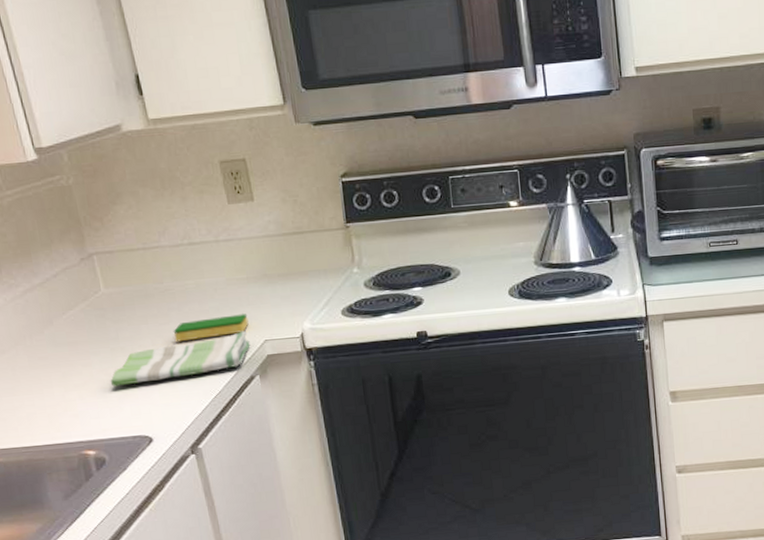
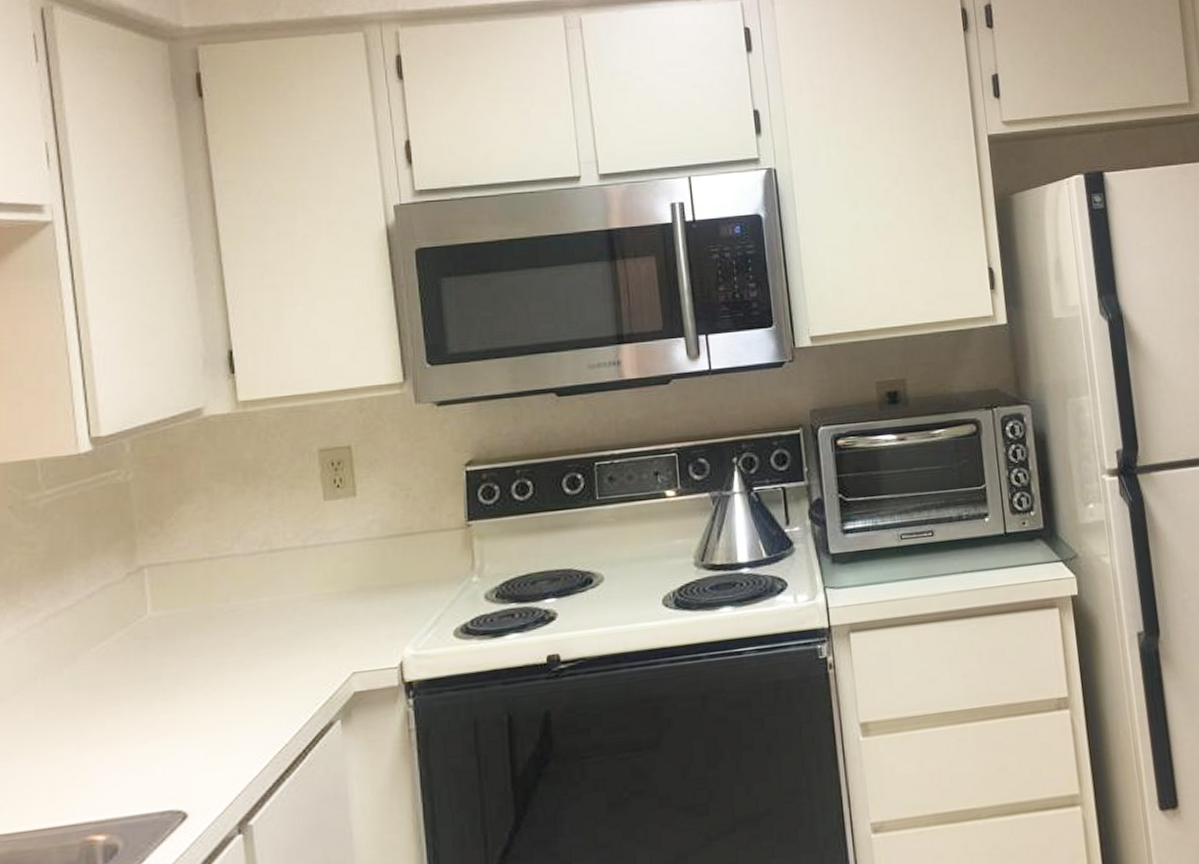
dish towel: present [110,331,250,387] -> none [141,662,333,743]
dish sponge: present [173,314,249,342] -> none [234,638,334,679]

